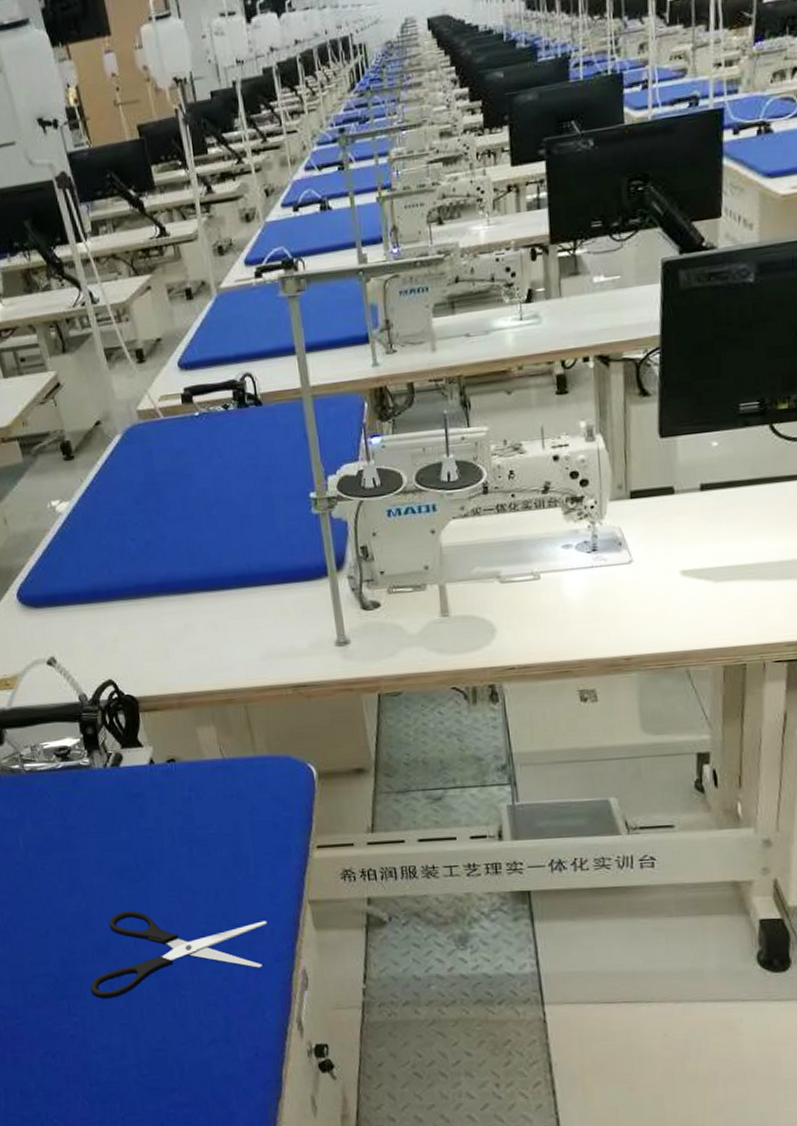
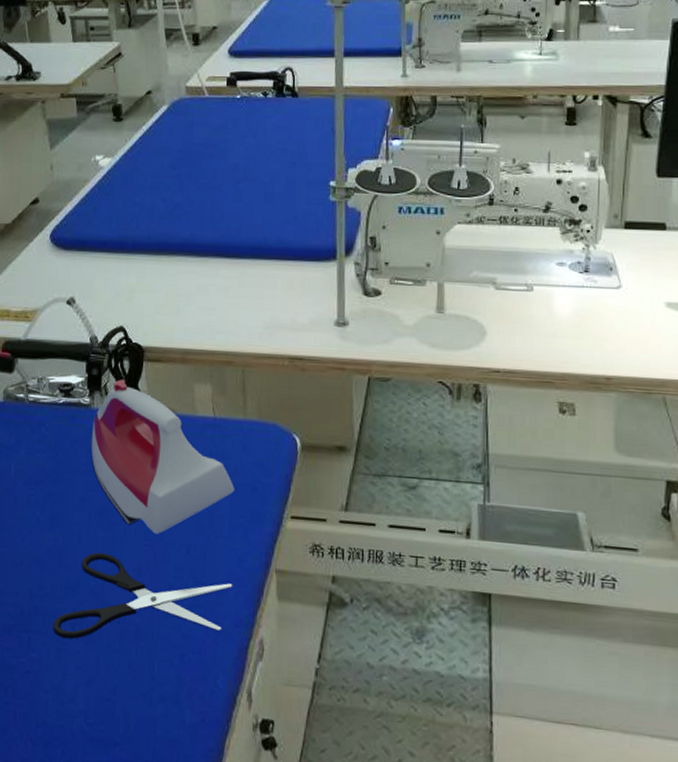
iron: none [96,734,255,884] -> present [91,379,234,534]

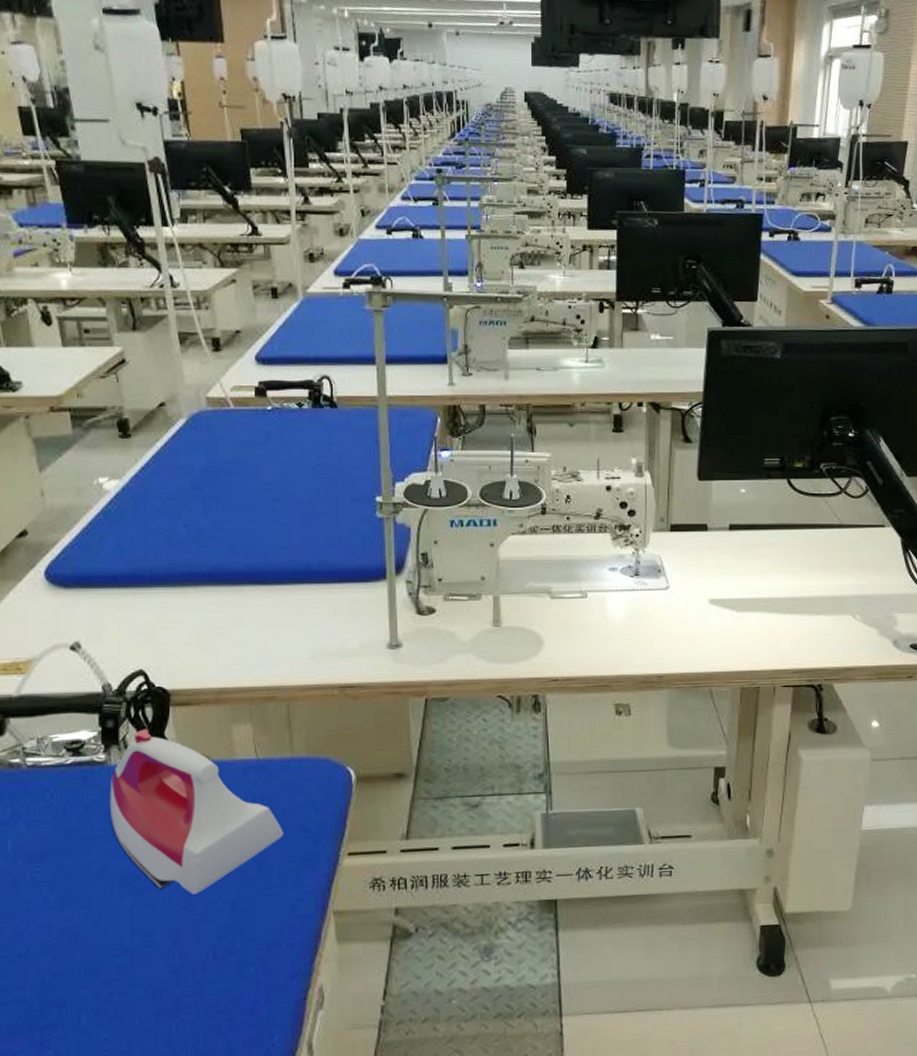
scissors: present [52,552,233,639] -> none [71,925,286,1028]

